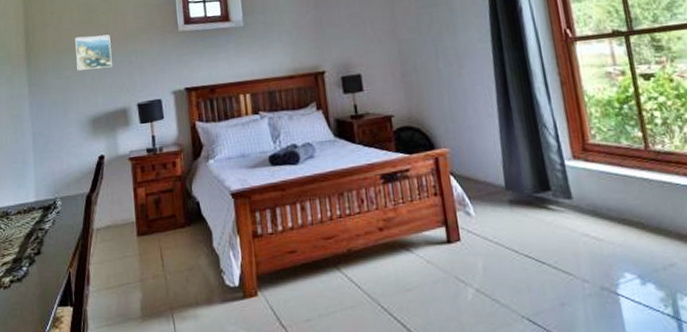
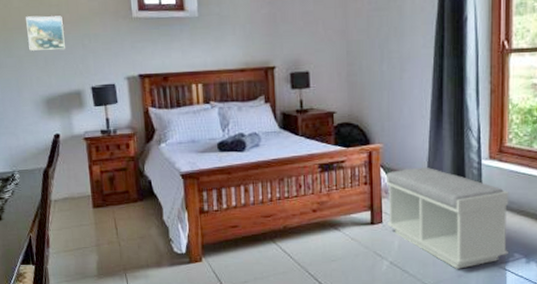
bench: none [457,172,617,296] -> present [385,167,509,269]

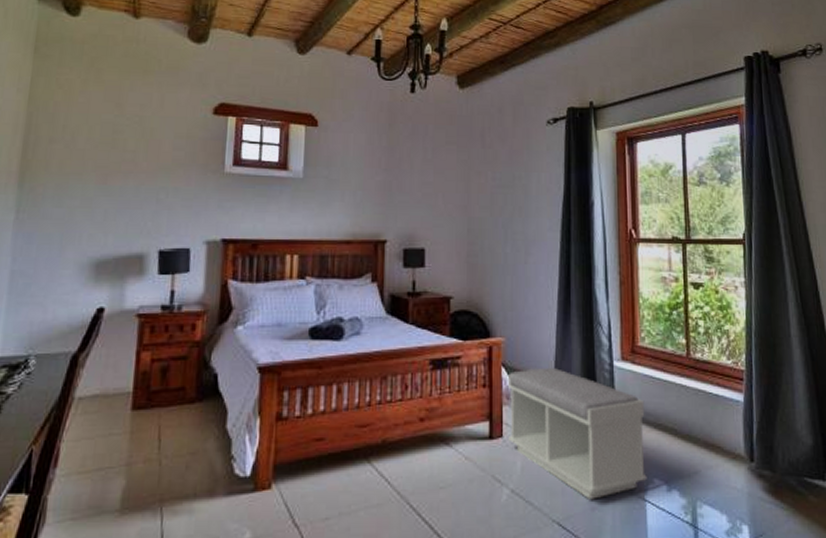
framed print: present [26,16,65,51] -> none [86,161,137,204]

